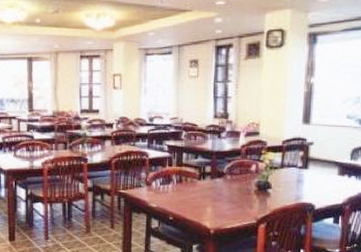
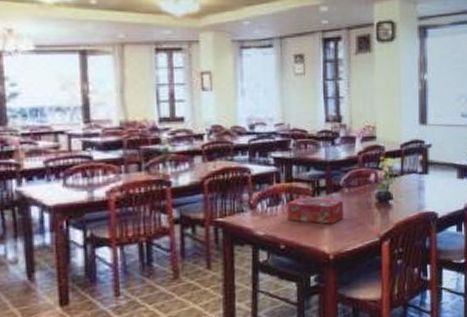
tissue box: none [177,180,225,204] -> present [287,197,343,224]

